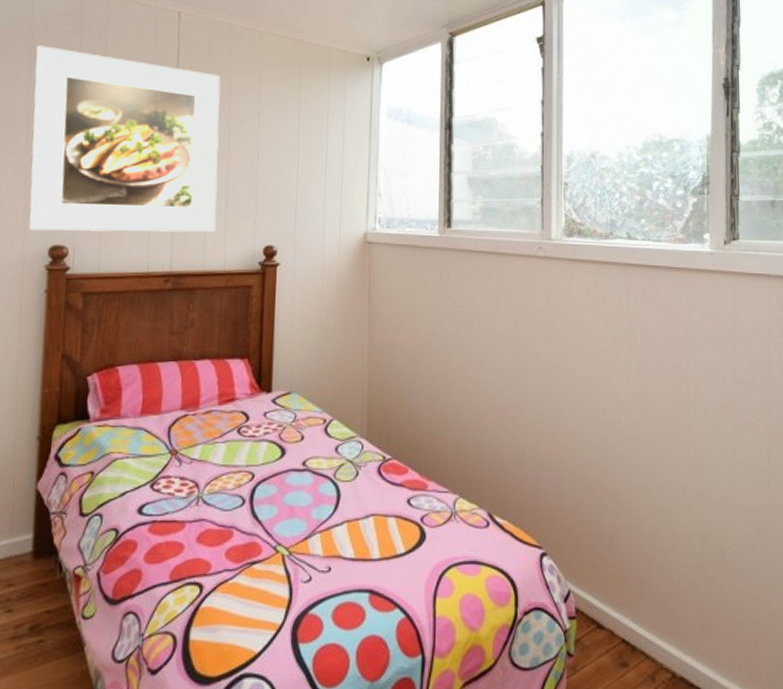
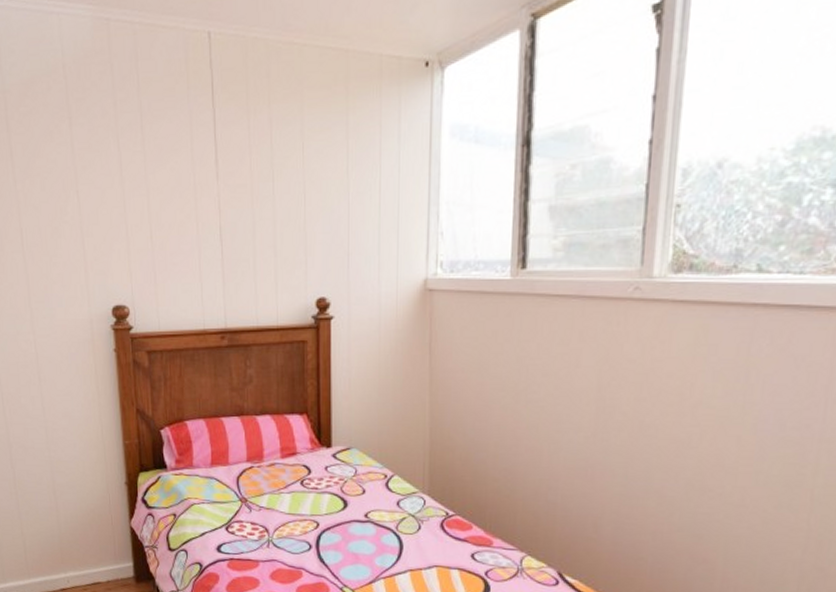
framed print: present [28,45,221,233] -> none [72,91,266,292]

